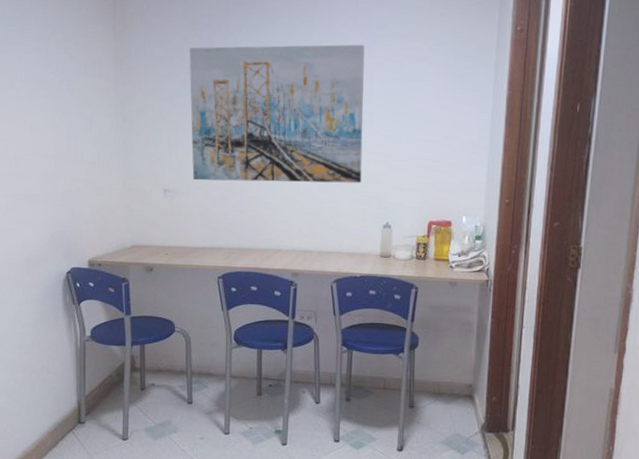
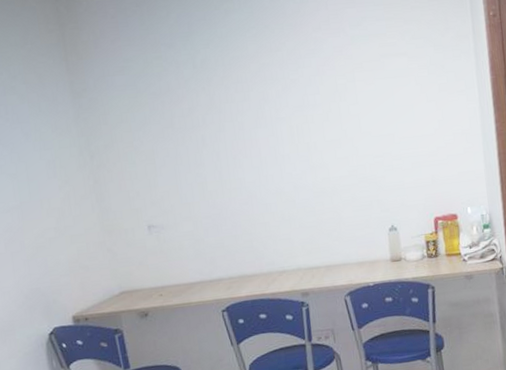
wall art: present [189,44,365,183] -> none [154,46,359,211]

